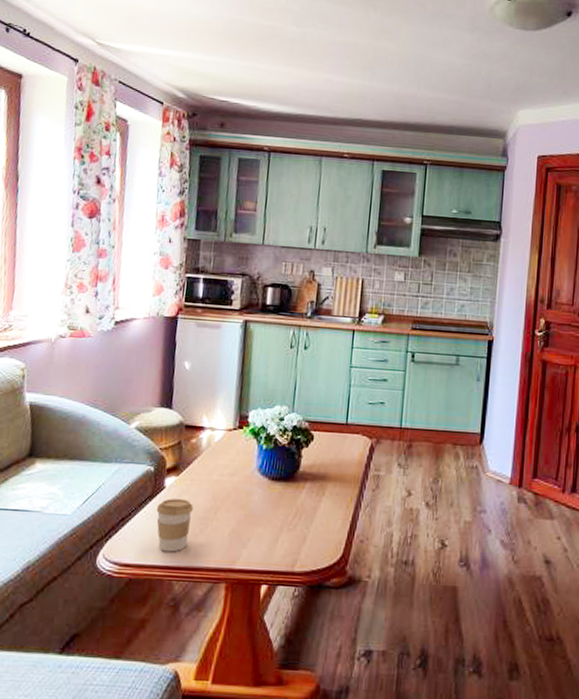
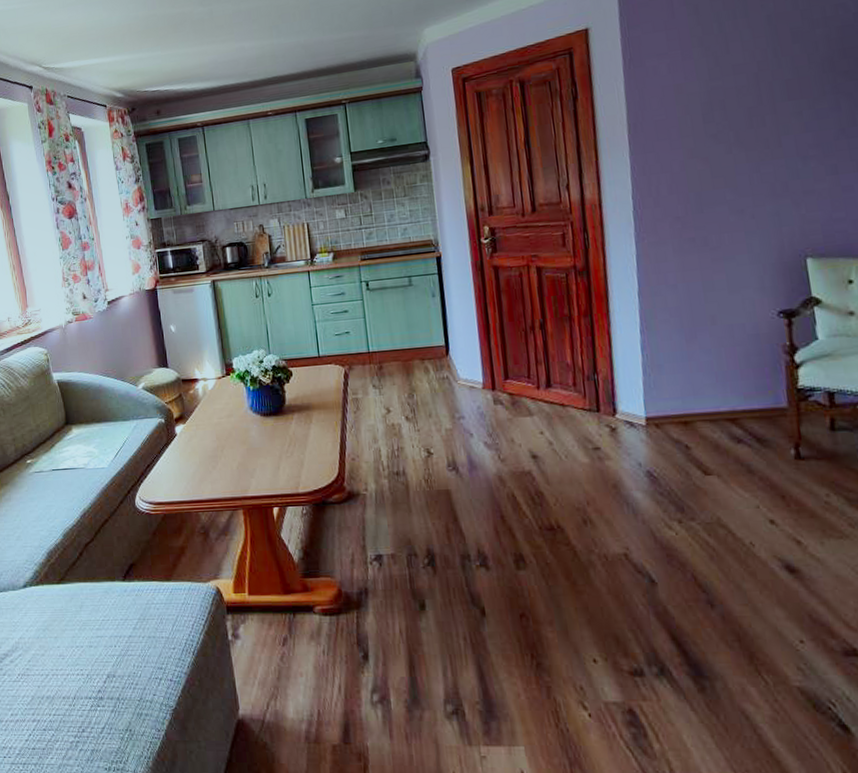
coffee cup: present [156,498,193,552] -> none [173,443,205,489]

